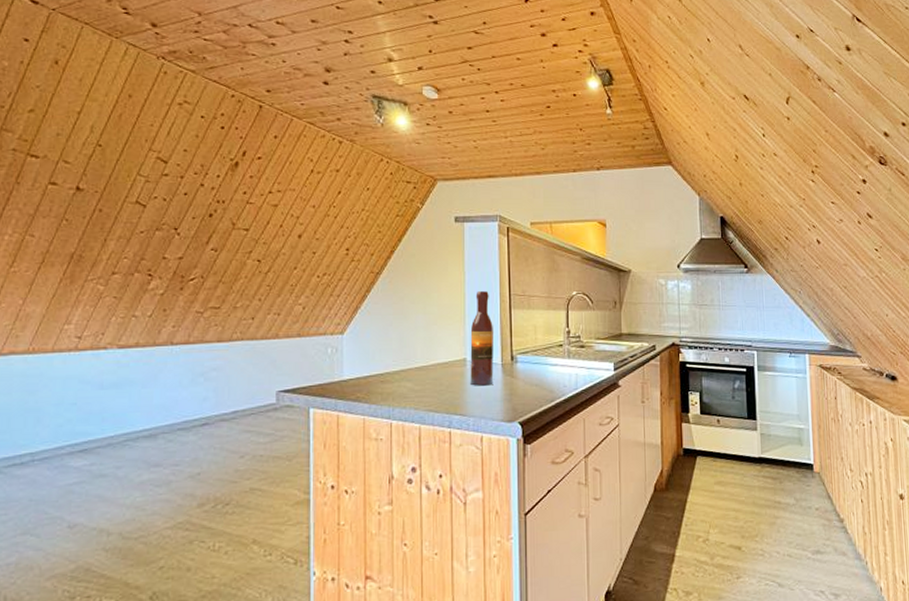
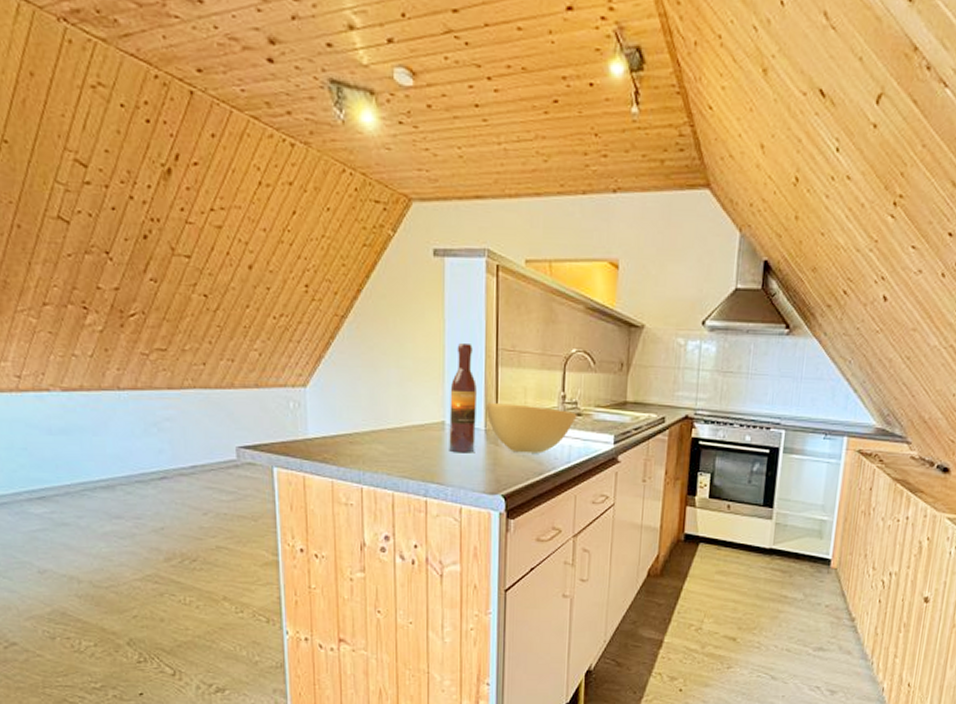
bowl: none [501,340,581,383] -> present [485,403,577,454]

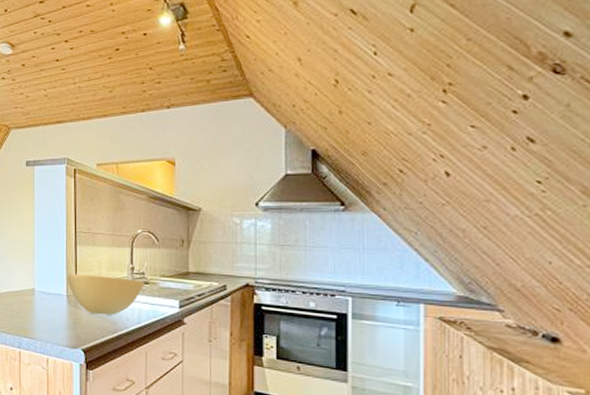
wine bottle: present [449,344,477,453] -> none [38,229,60,314]

